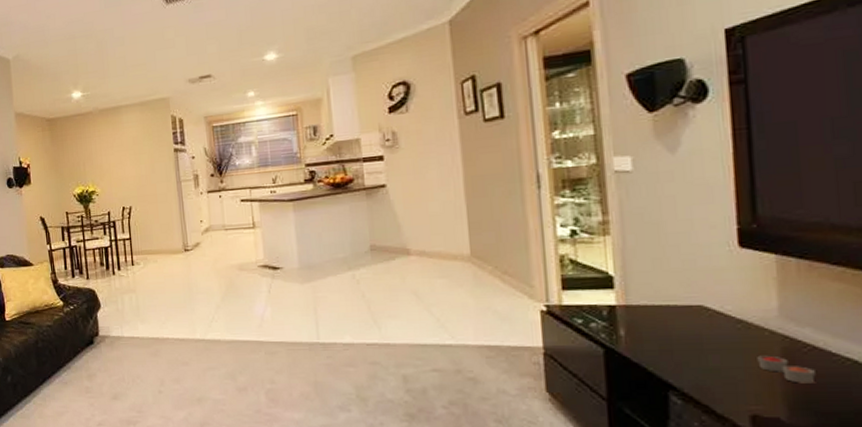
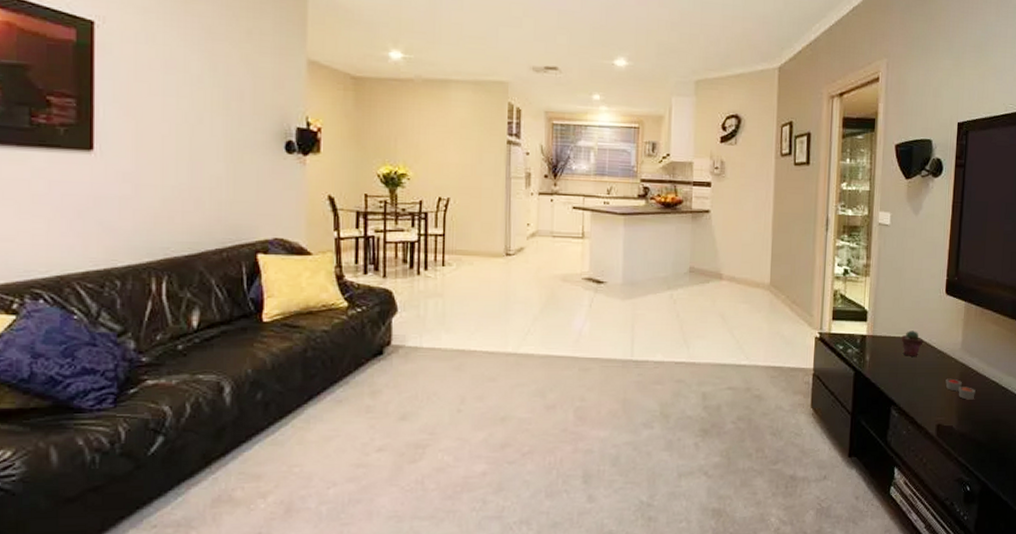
potted succulent: none [672,296,710,329] -> present [901,330,924,356]

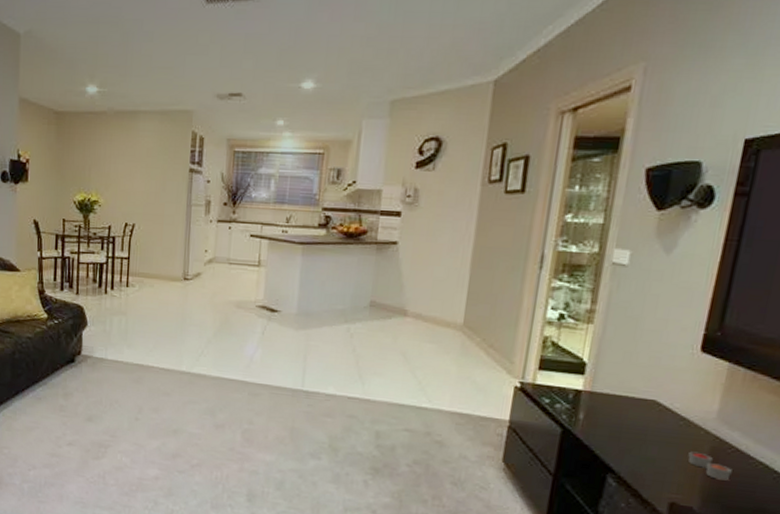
potted succulent: present [901,330,924,356] -> none [629,390,662,421]

